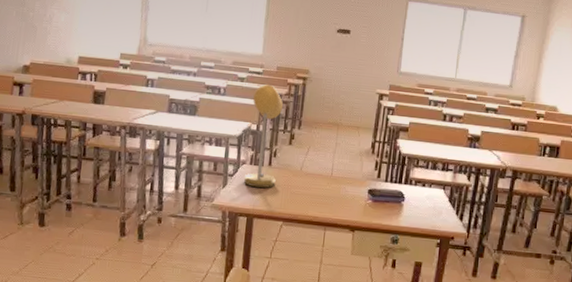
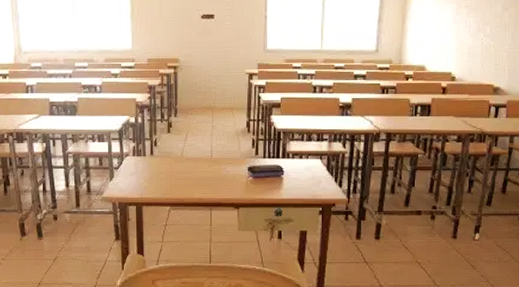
desk lamp: present [244,84,283,188] -> none [129,77,159,177]

